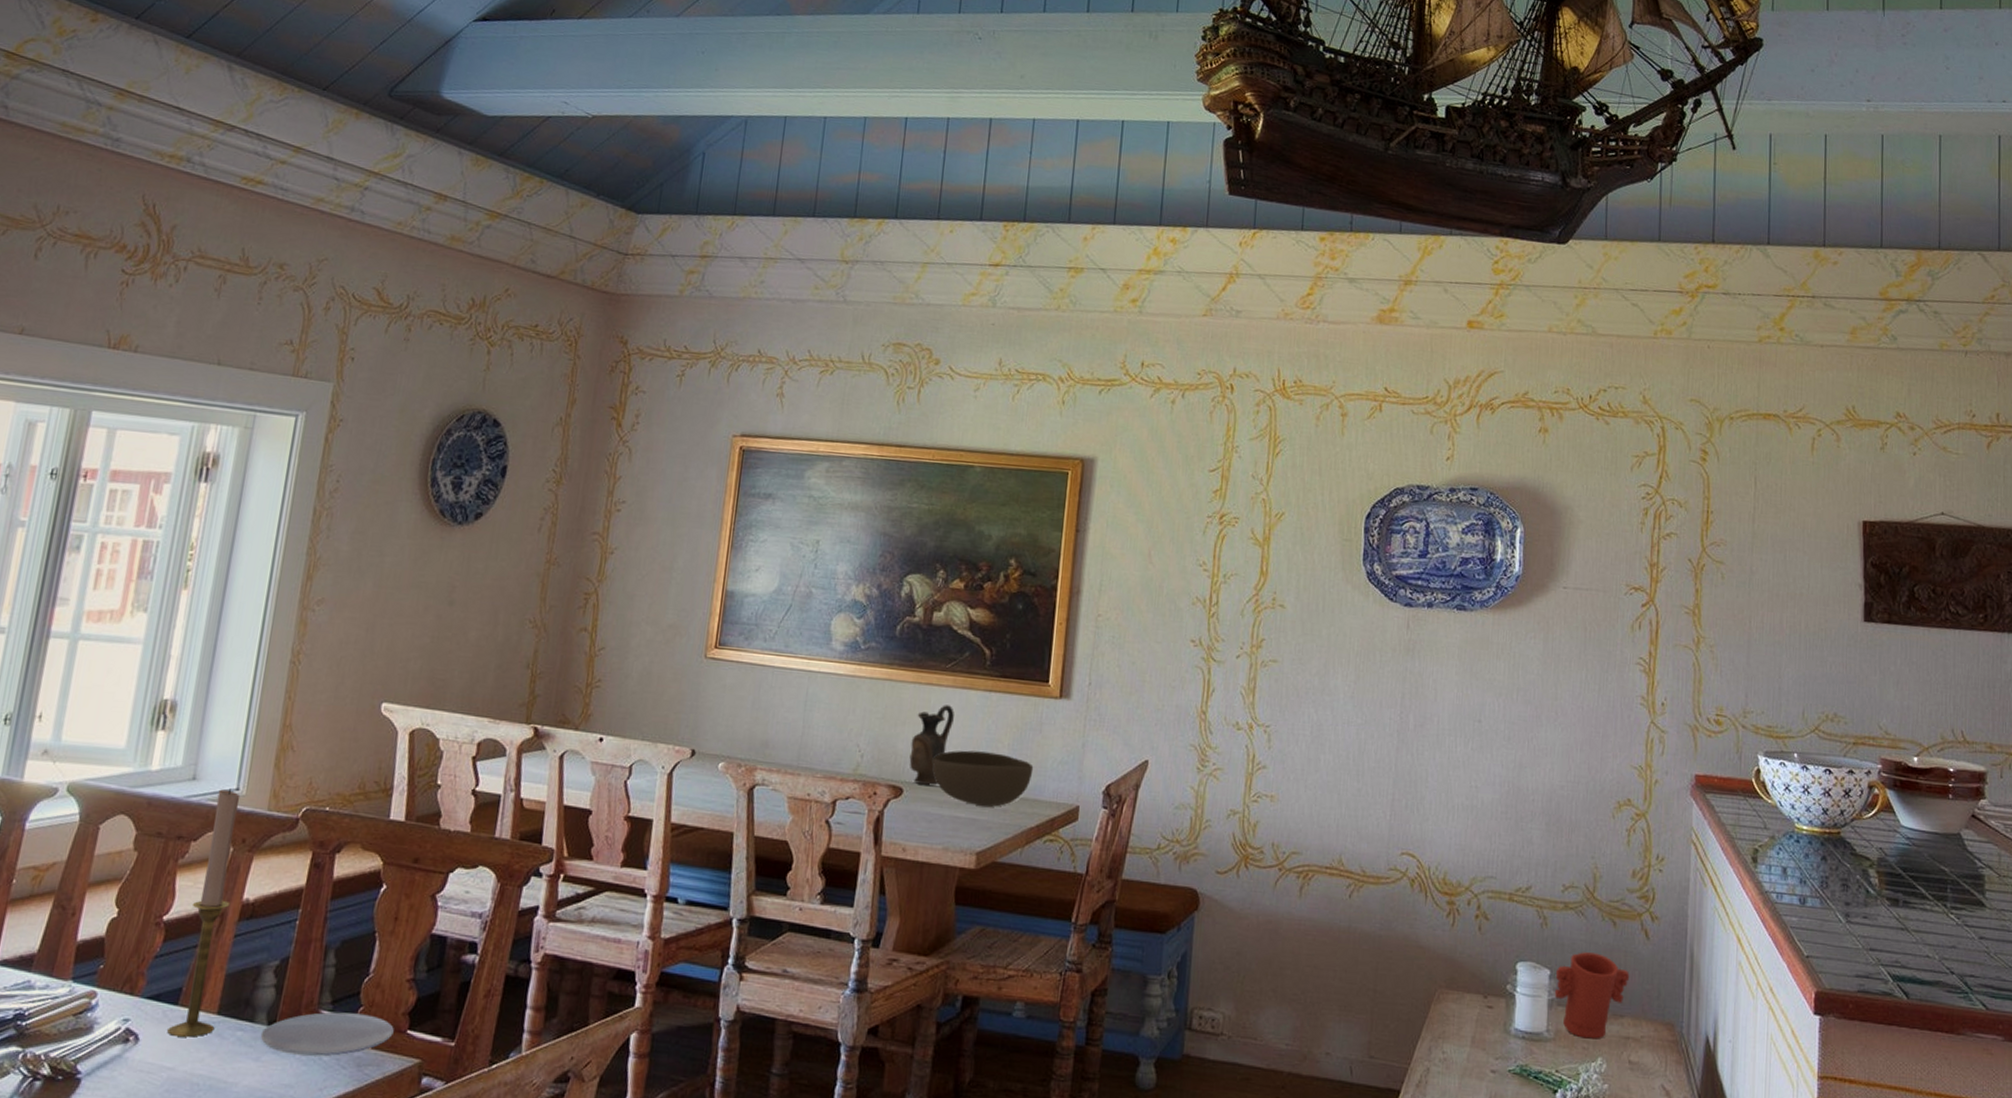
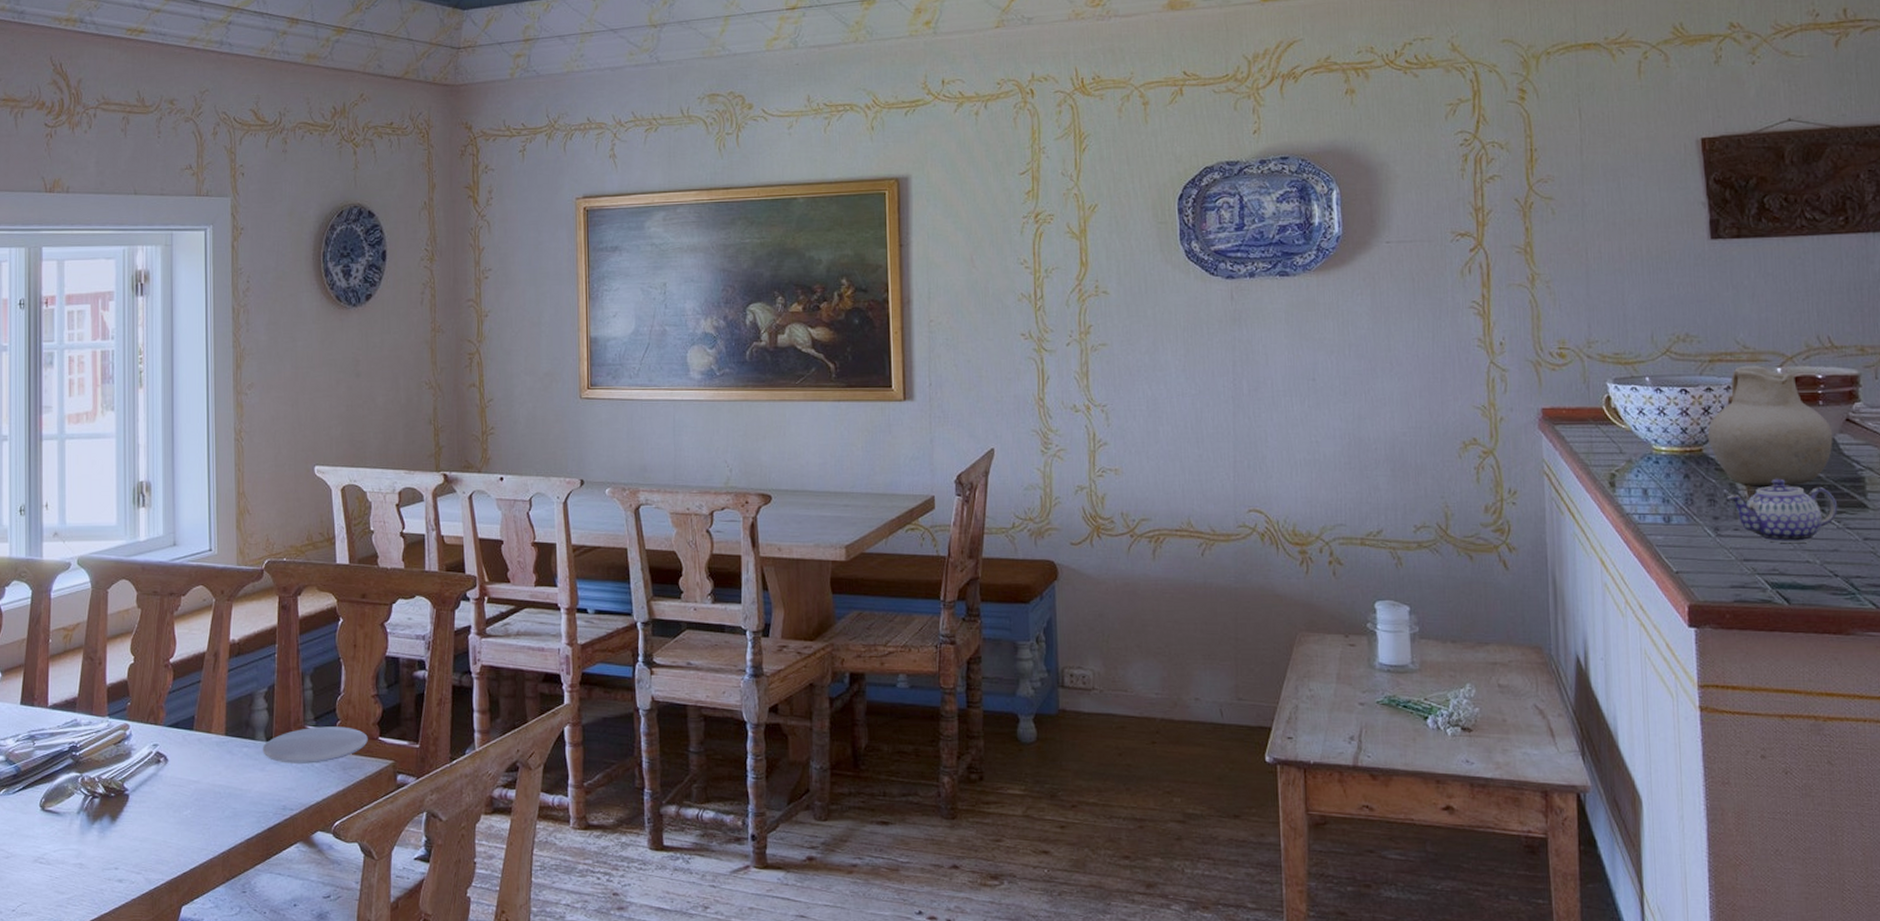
candlestick: present [167,788,241,1037] -> none [189,550,225,755]
ceramic pitcher: present [909,705,954,786] -> none [773,417,809,490]
bowl: present [933,750,1034,807] -> none [795,456,888,504]
decorative vase: present [1554,952,1630,1039] -> none [1415,587,1492,667]
ceramic pitcher: none [1846,751,1959,877] -> present [1707,365,1833,486]
teapot: none [1858,868,1959,937] -> present [1726,478,1838,544]

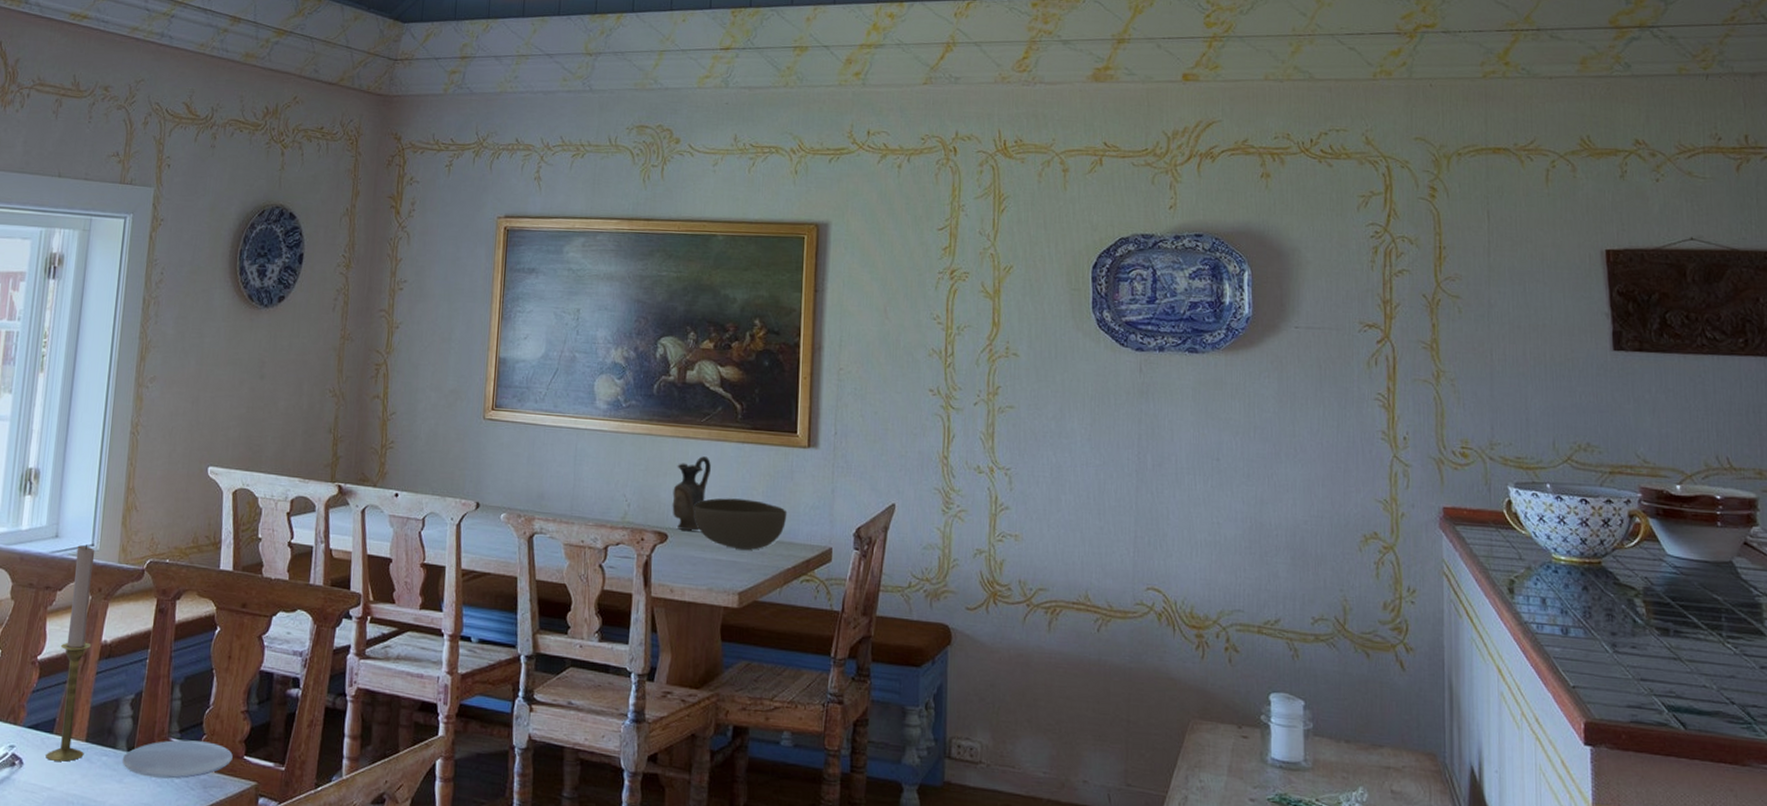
candlestick: none [189,550,225,755] -> present [46,544,95,762]
ceramic pitcher: none [773,417,809,490] -> present [672,456,711,531]
bowl: none [795,456,888,504] -> present [694,498,787,550]
ceramic pitcher: present [1707,365,1833,486] -> none [1606,479,1731,607]
teapot: present [1726,478,1838,544] -> none [1624,597,1735,667]

